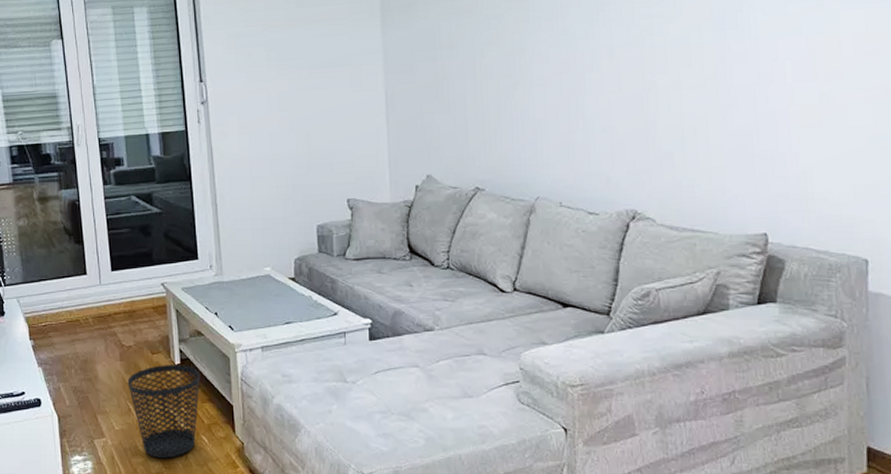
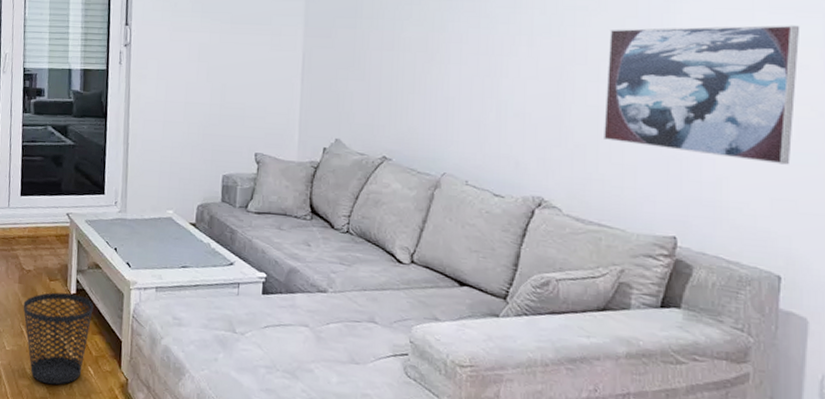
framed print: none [687,11,869,151] -> present [604,25,800,165]

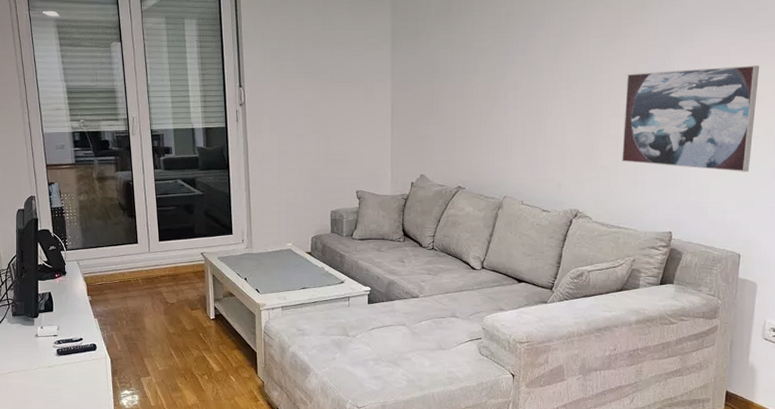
wastebasket: present [23,292,94,385] -> none [170,319,231,394]

